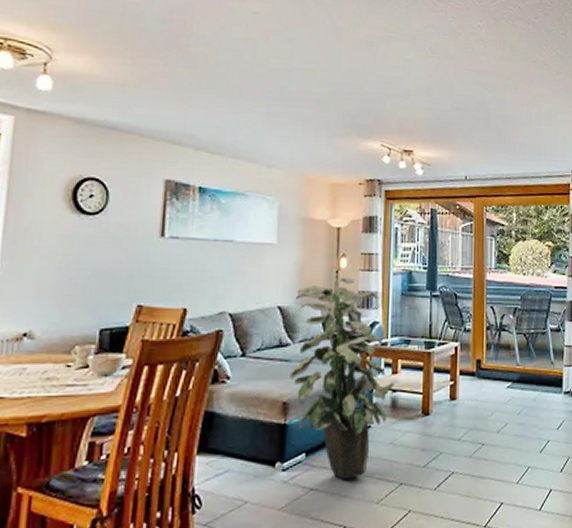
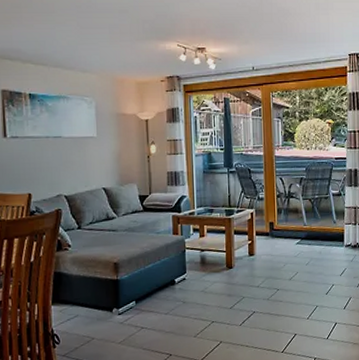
indoor plant: present [289,277,395,479] -> none [116,161,202,320]

